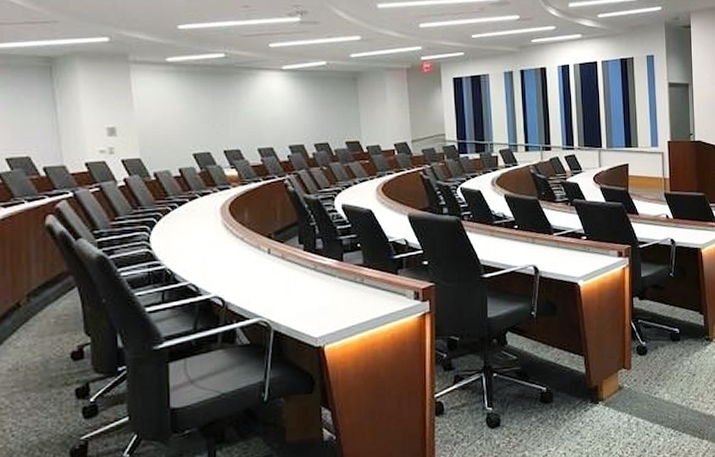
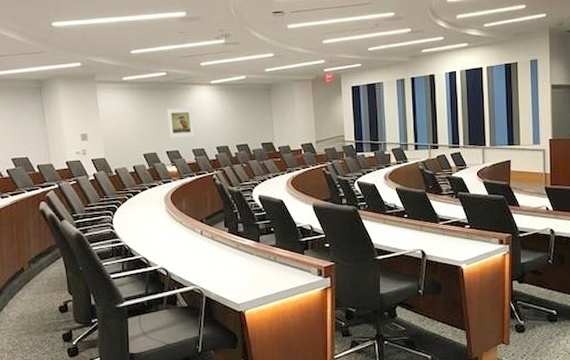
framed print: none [225,97,262,134] -> present [167,108,195,138]

